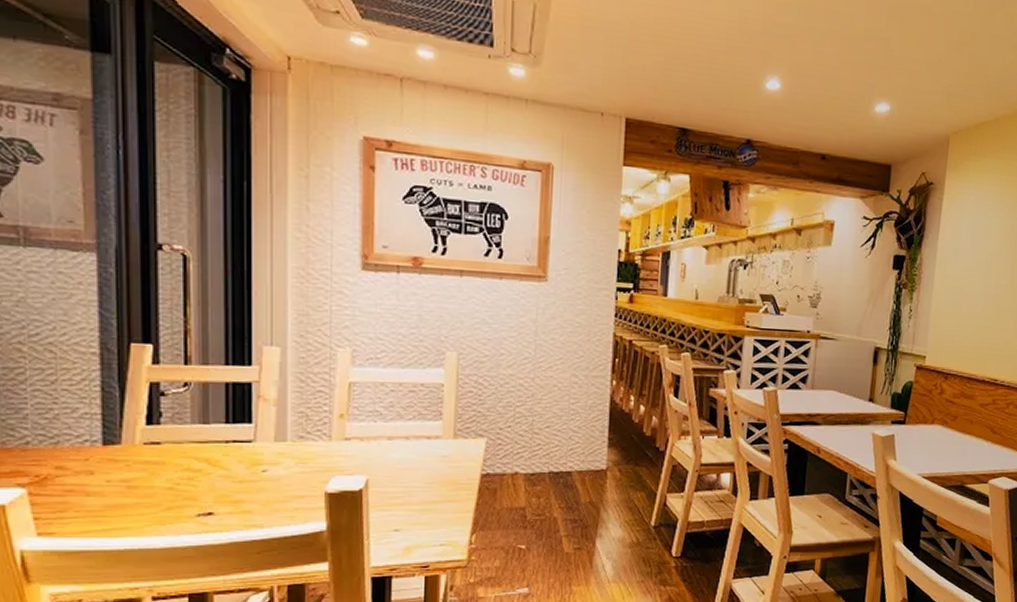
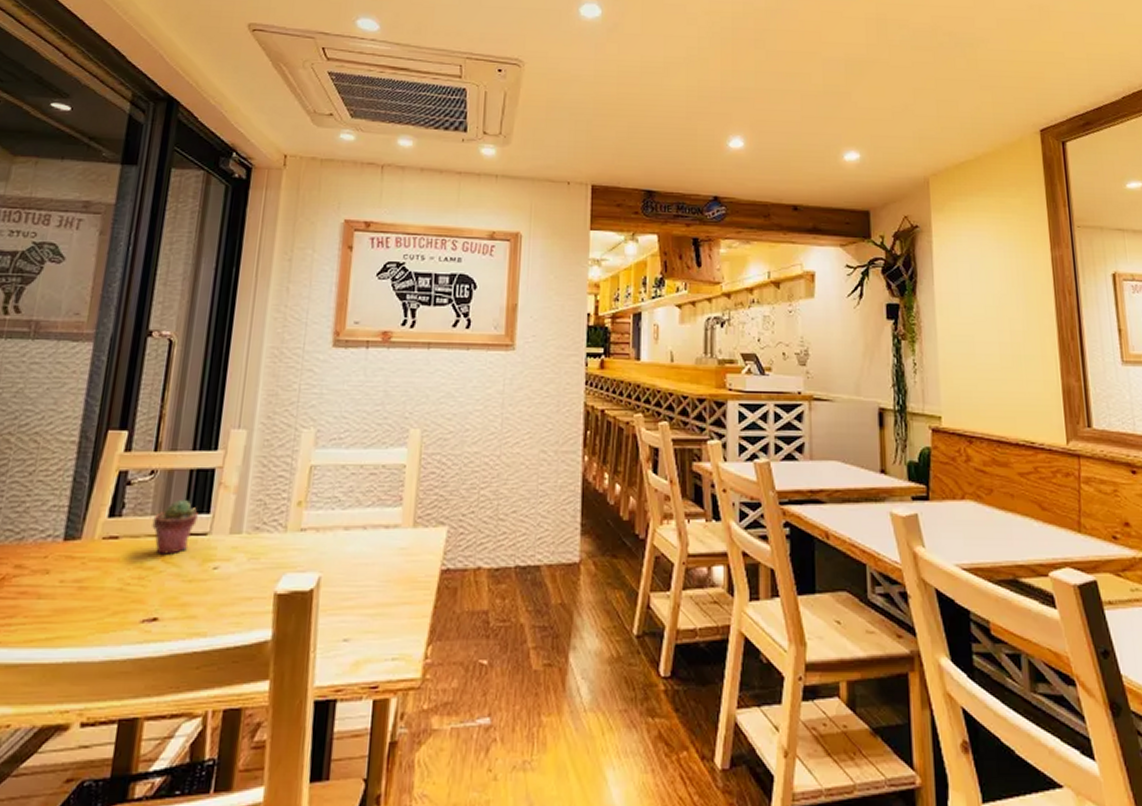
potted succulent: none [194,411,240,459] -> present [152,500,198,555]

